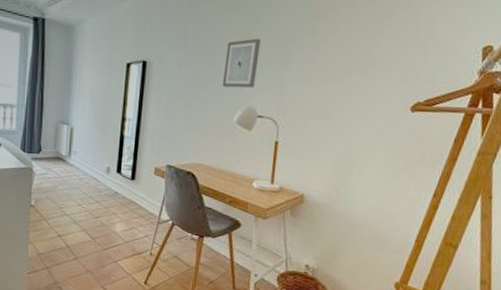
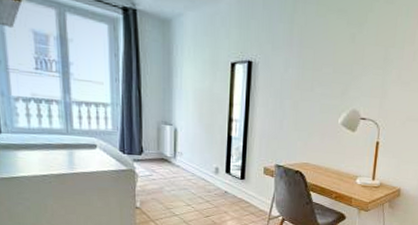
wall art: present [222,38,261,88] -> none [327,43,364,92]

